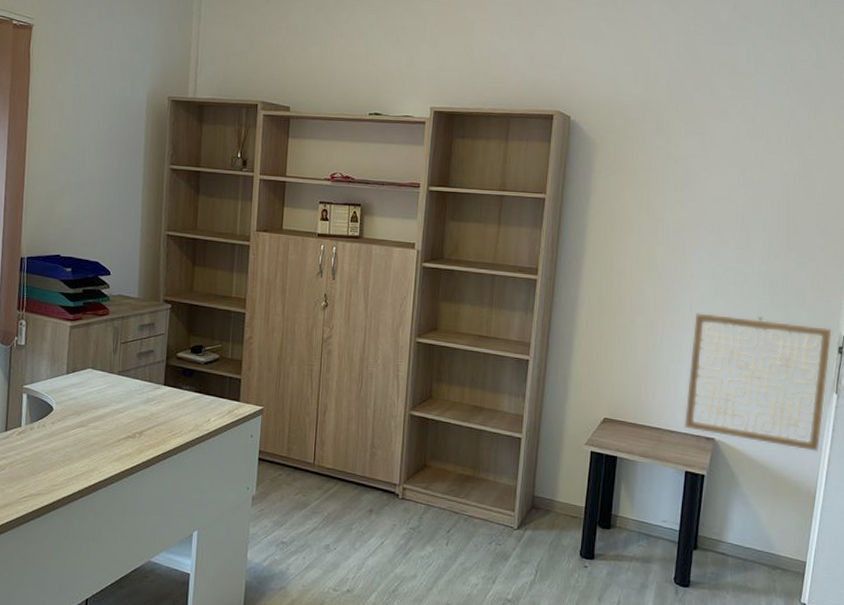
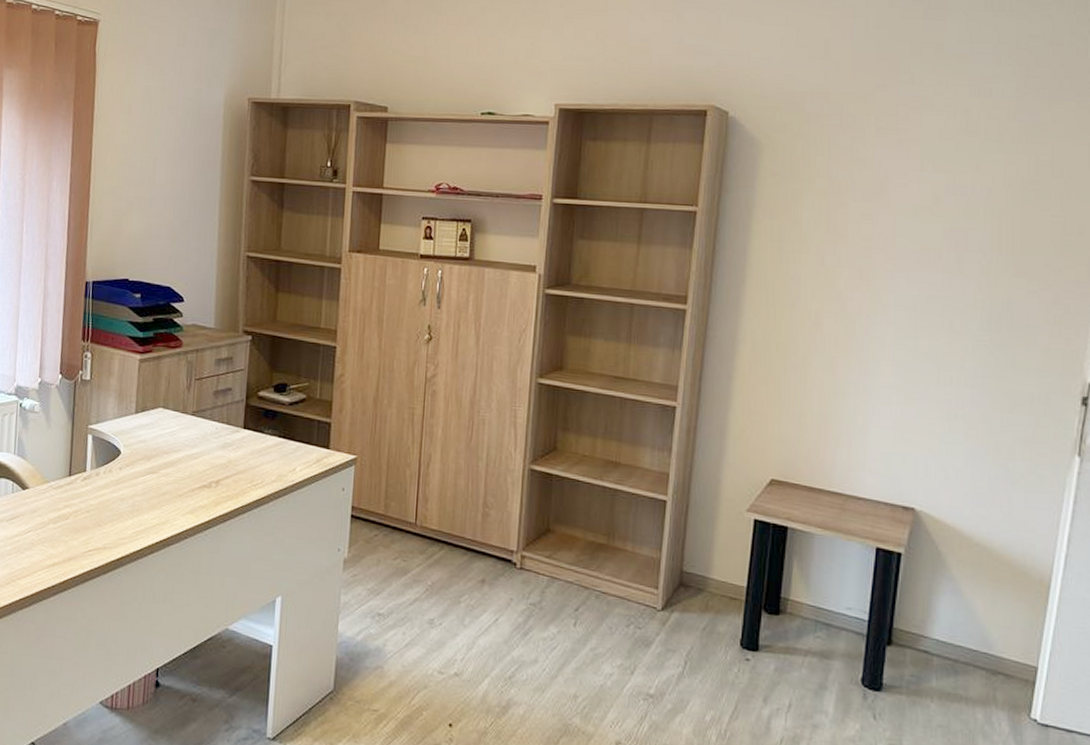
wall art: present [683,313,832,452] -> none [874,352,1073,529]

